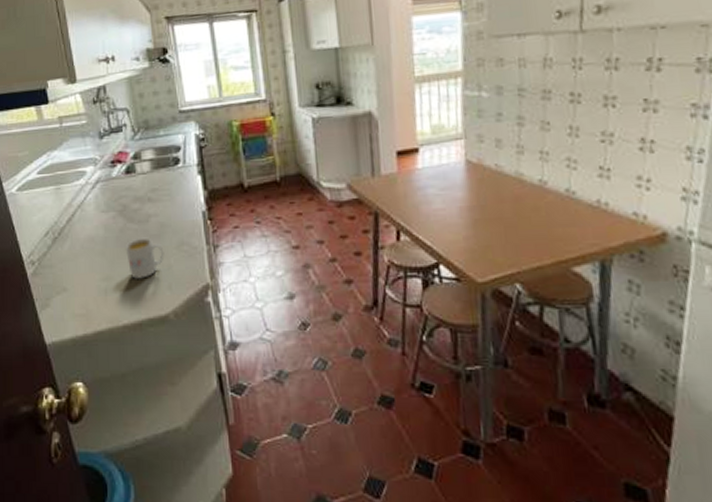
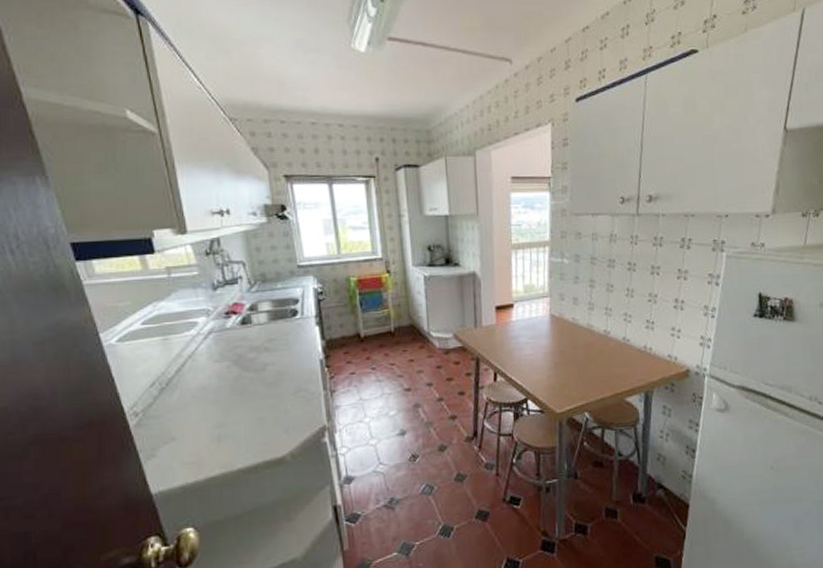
mug: present [126,237,165,279] -> none [241,385,281,425]

